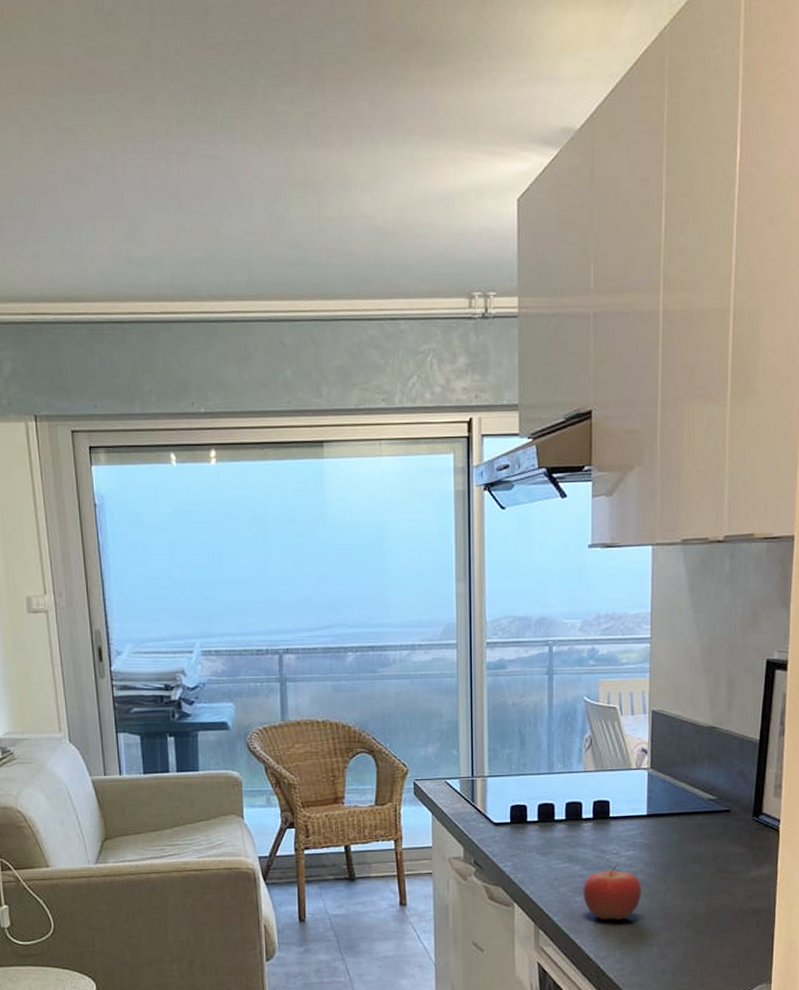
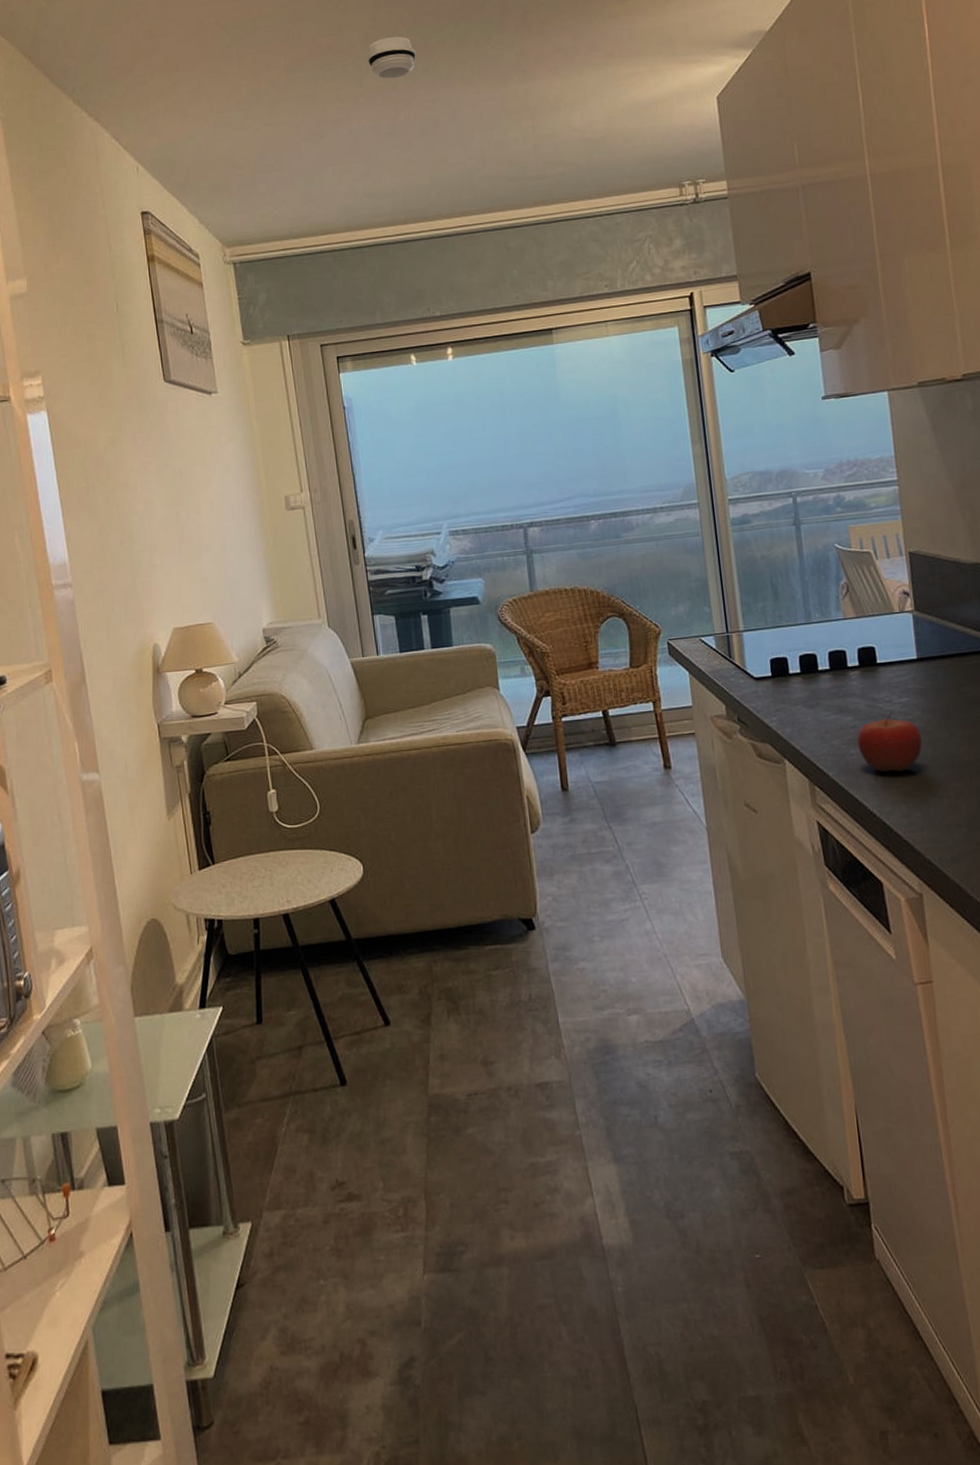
smoke detector: none [138,70,194,123] -> present [368,36,416,80]

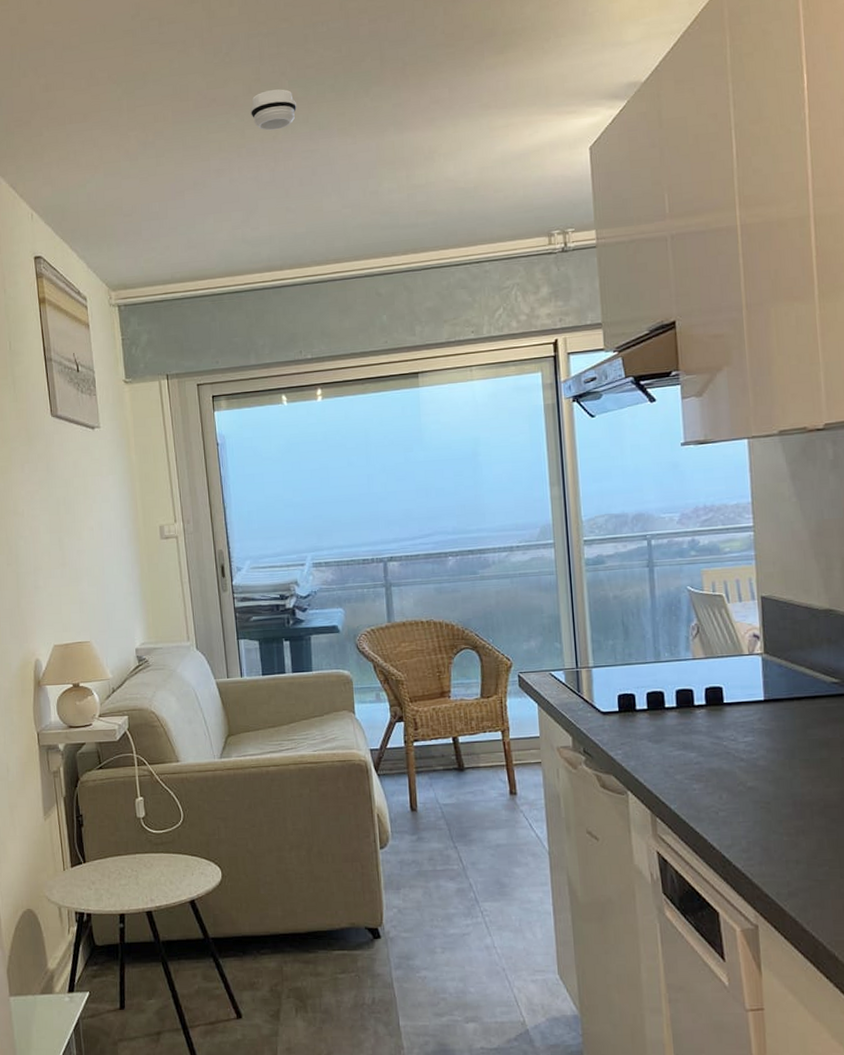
fruit: present [857,712,922,773] -> none [700,750,765,808]

